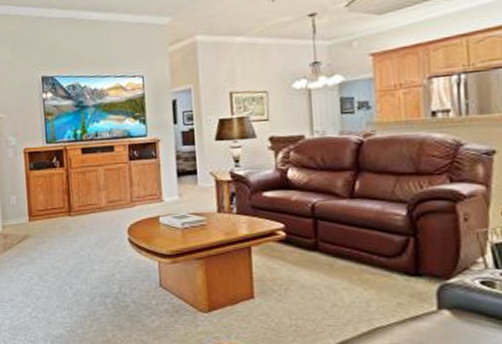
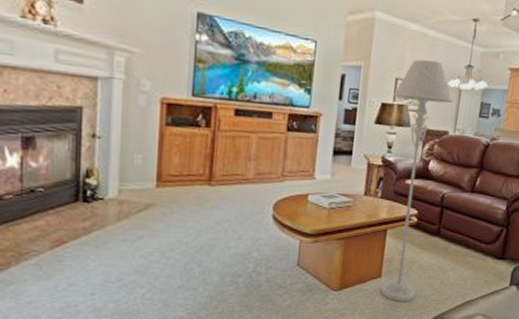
floor lamp: none [230,66,303,327] -> present [380,59,454,302]

